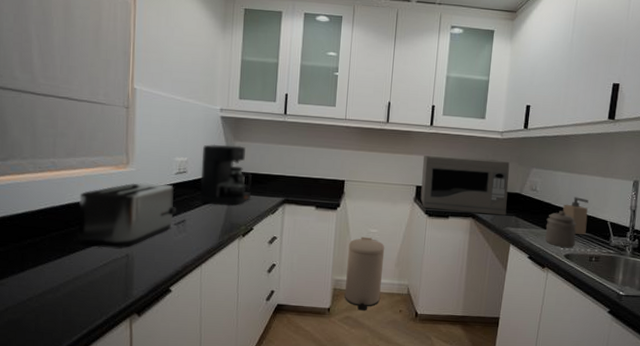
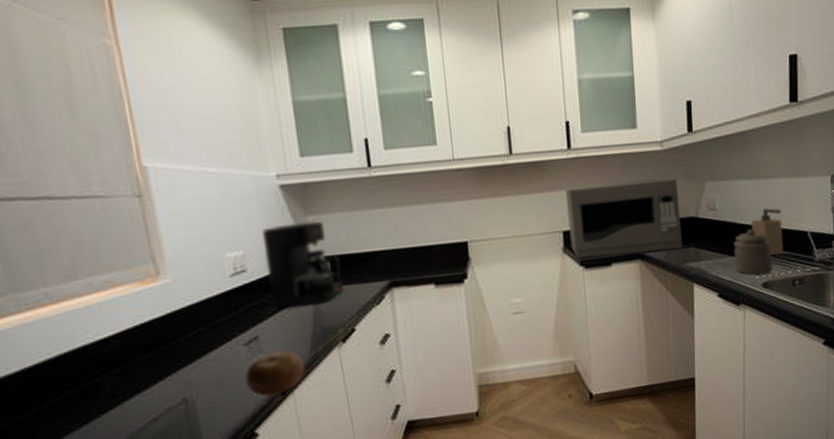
toaster: present [77,183,177,248] -> none [96,293,244,402]
fruit: none [170,233,214,265] -> present [245,349,306,397]
pedal bin: present [345,237,385,311] -> none [488,310,541,407]

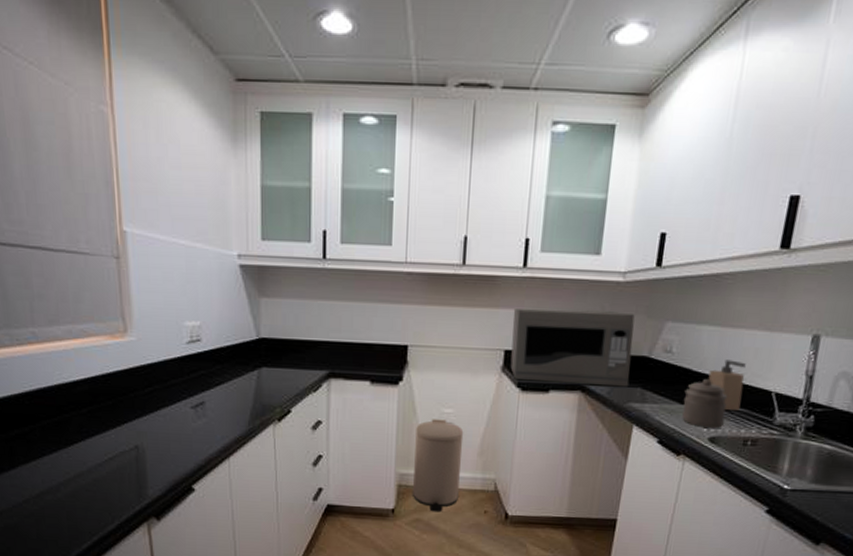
fruit: present [245,349,306,397] -> none [188,418,243,458]
coffee maker: present [262,221,344,309] -> none [218,302,286,382]
pedal bin: none [488,310,541,407] -> present [413,419,464,512]

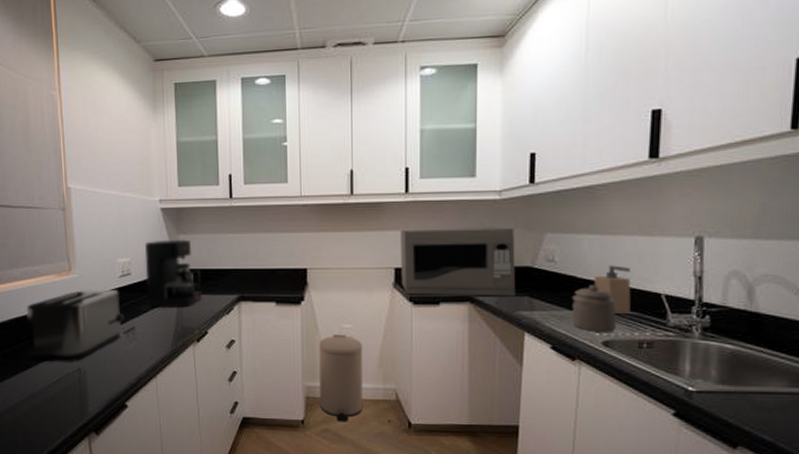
toaster: none [70,356,193,439] -> present [26,290,125,363]
coffee maker: none [218,302,286,382] -> present [145,239,202,308]

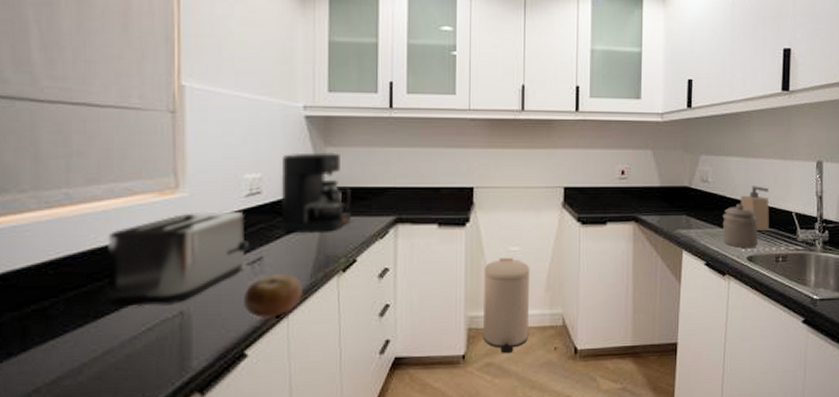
fruit: none [122,341,168,377] -> present [242,273,304,318]
microwave: present [400,227,516,297] -> none [569,147,676,216]

